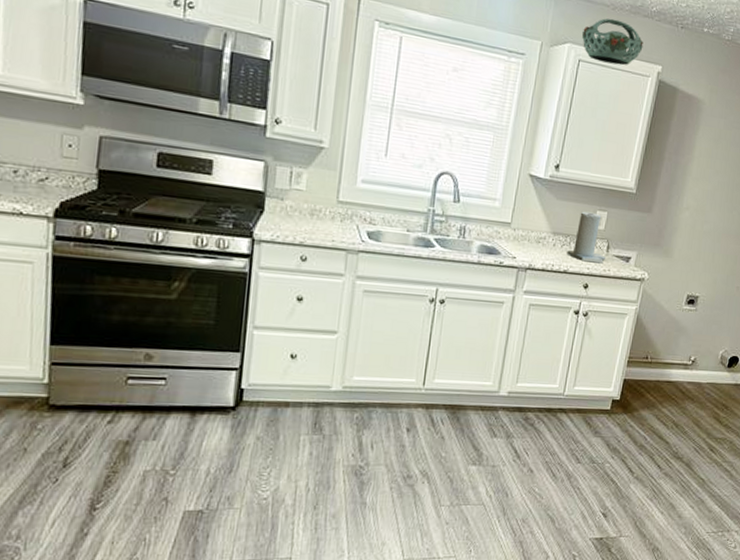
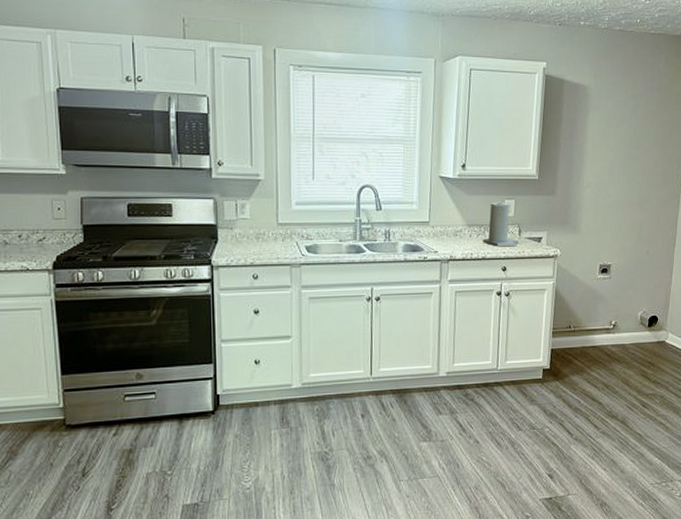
decorative basket: present [581,18,644,66] -> none [469,28,527,68]

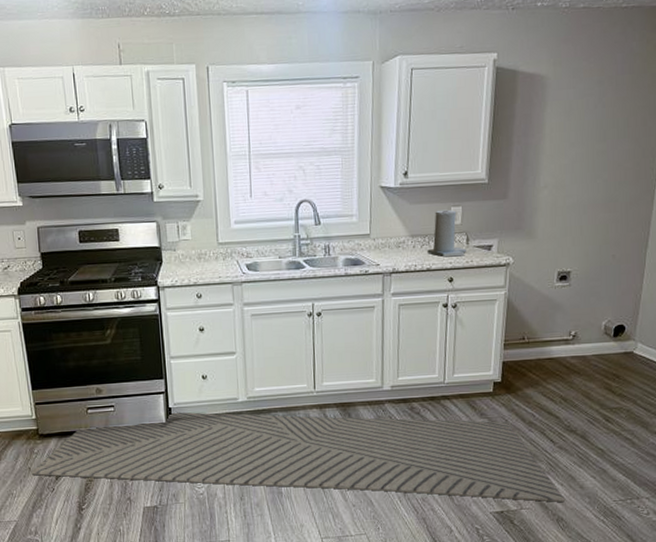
rug: none [53,399,609,488] -> present [31,412,566,503]

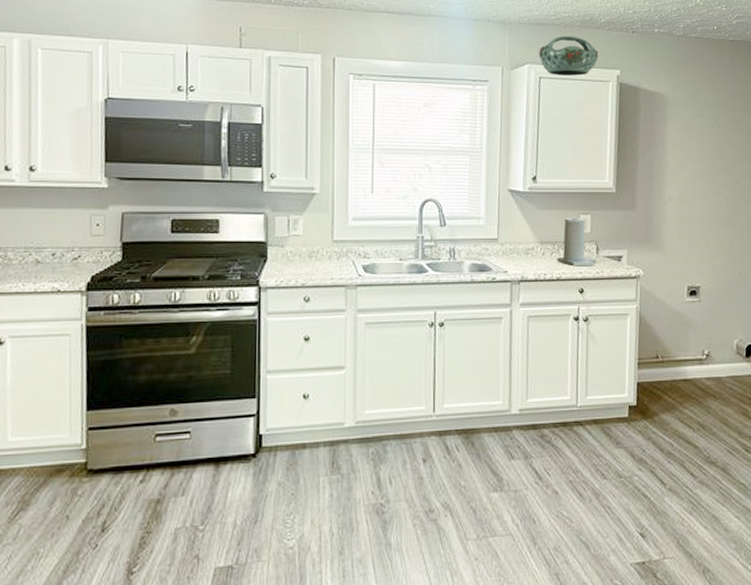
rug: present [31,412,566,503] -> none [69,439,711,550]
decorative basket: none [410,19,474,65] -> present [538,35,599,76]

